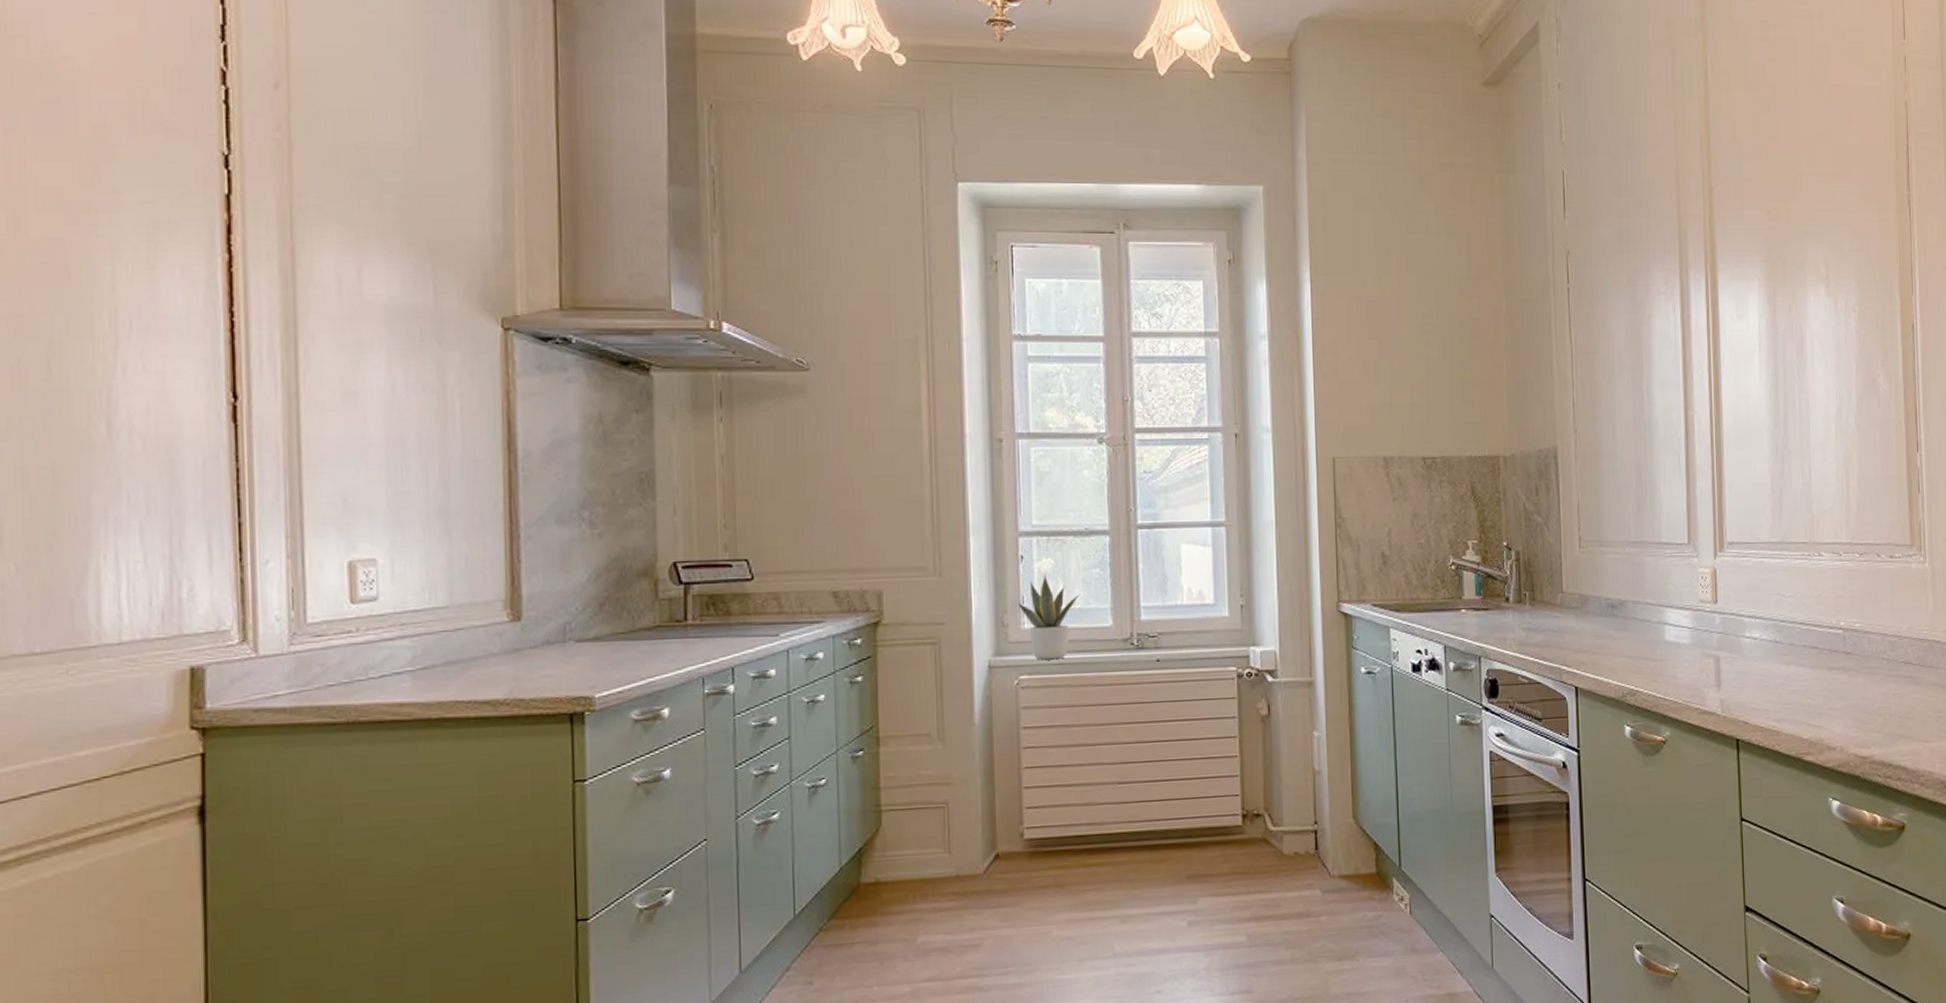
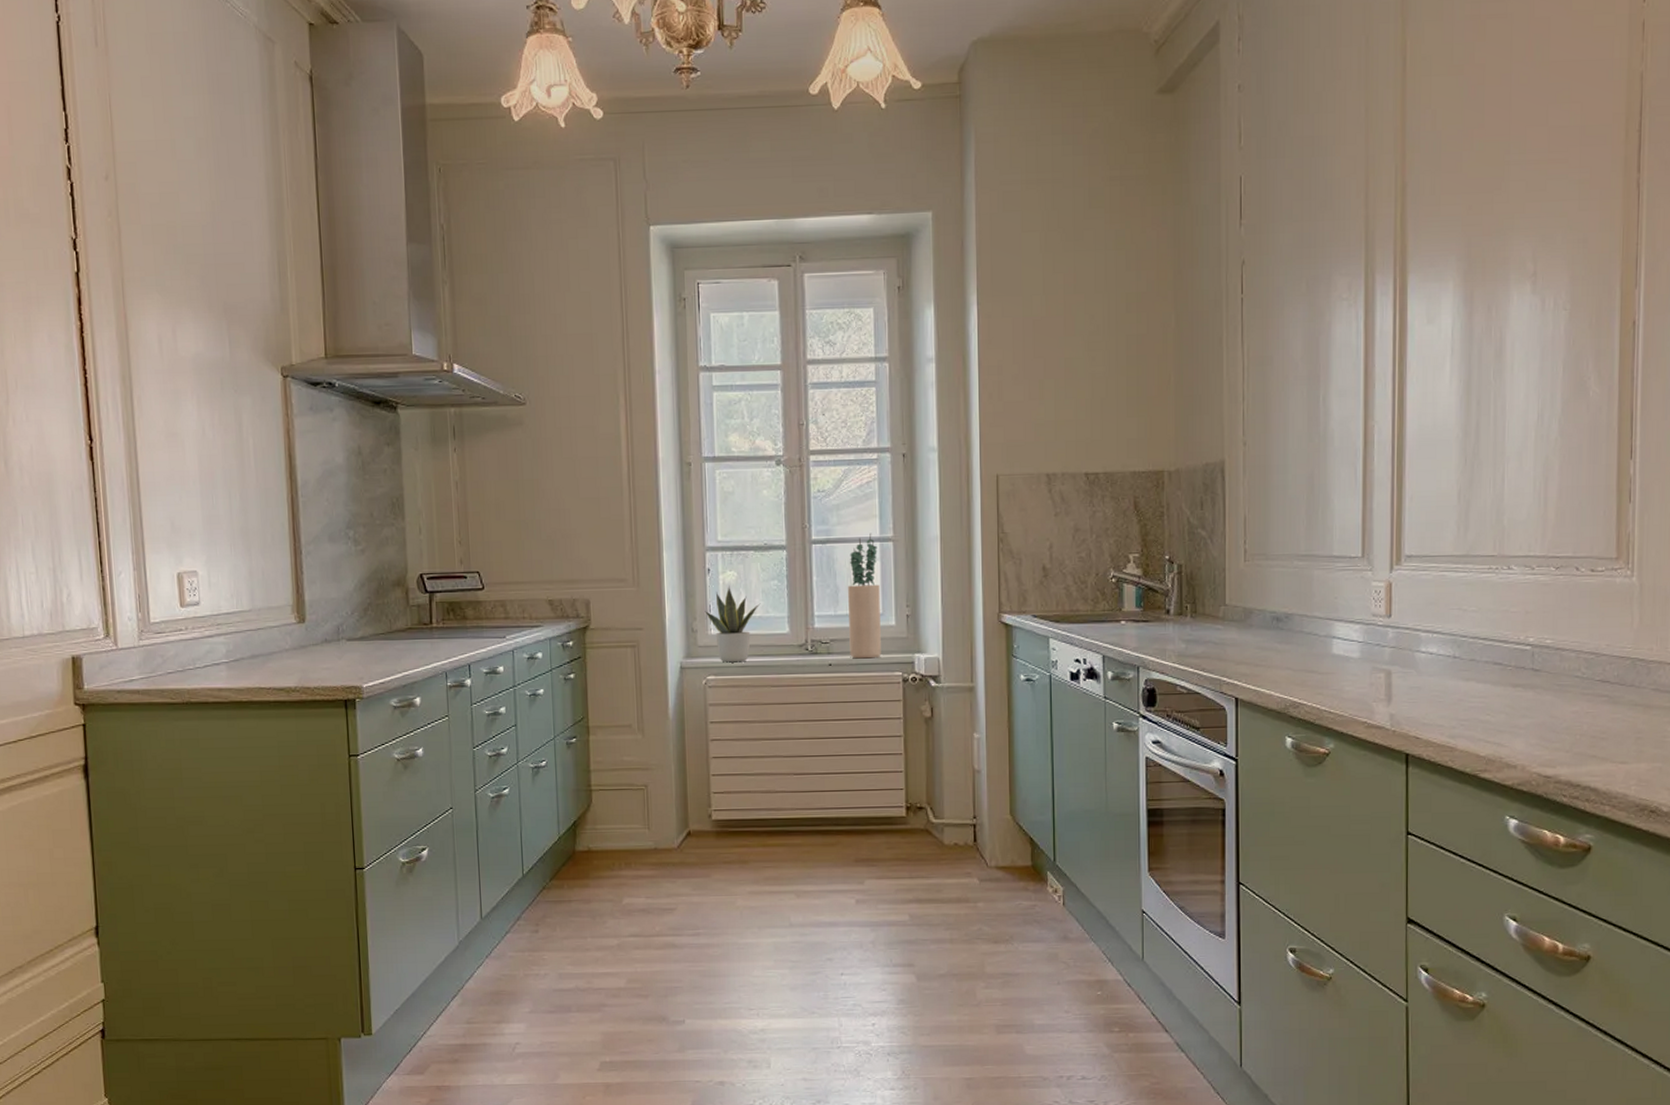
vase: none [1177,517,1214,654] -> present [848,533,881,659]

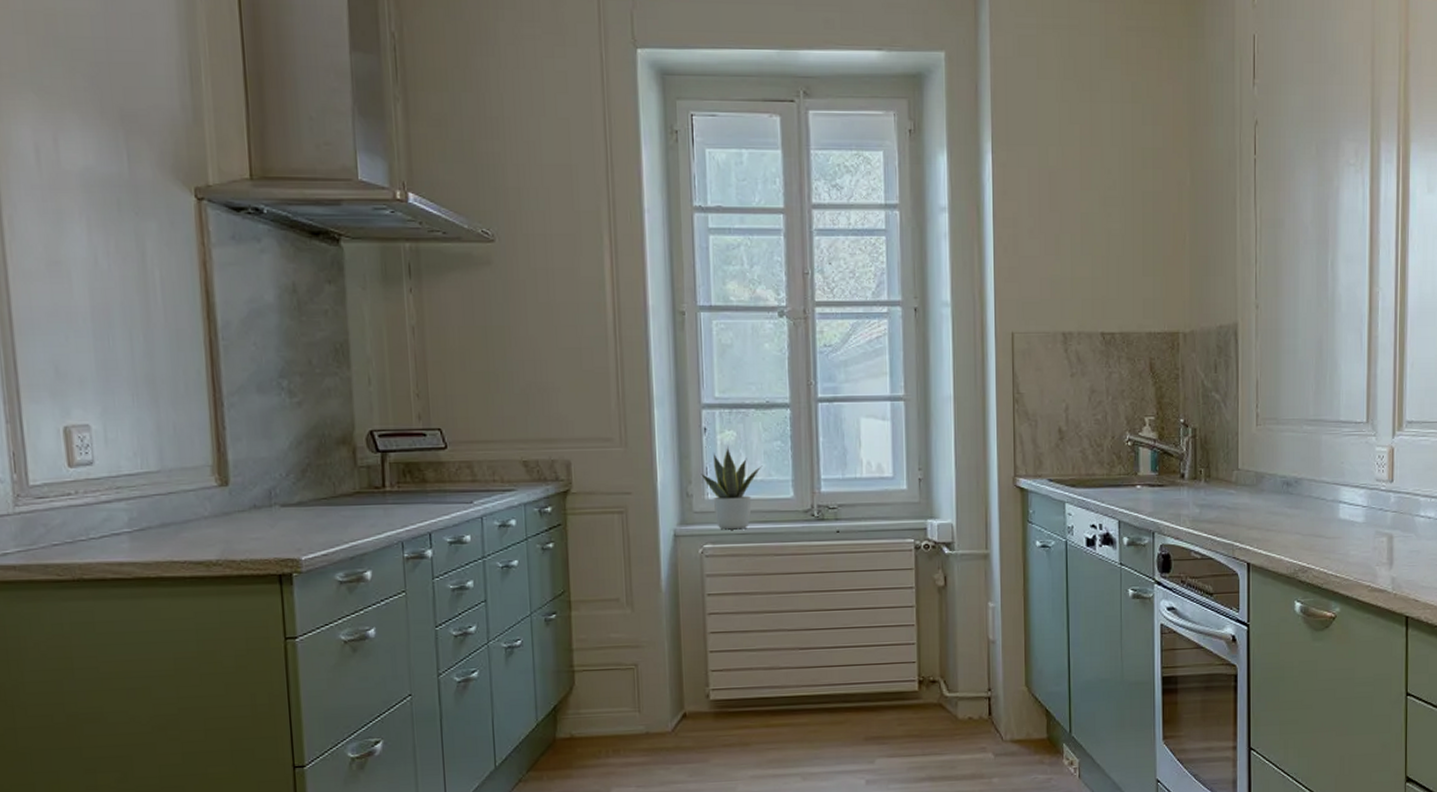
vase: present [848,533,881,659] -> none [857,391,892,525]

